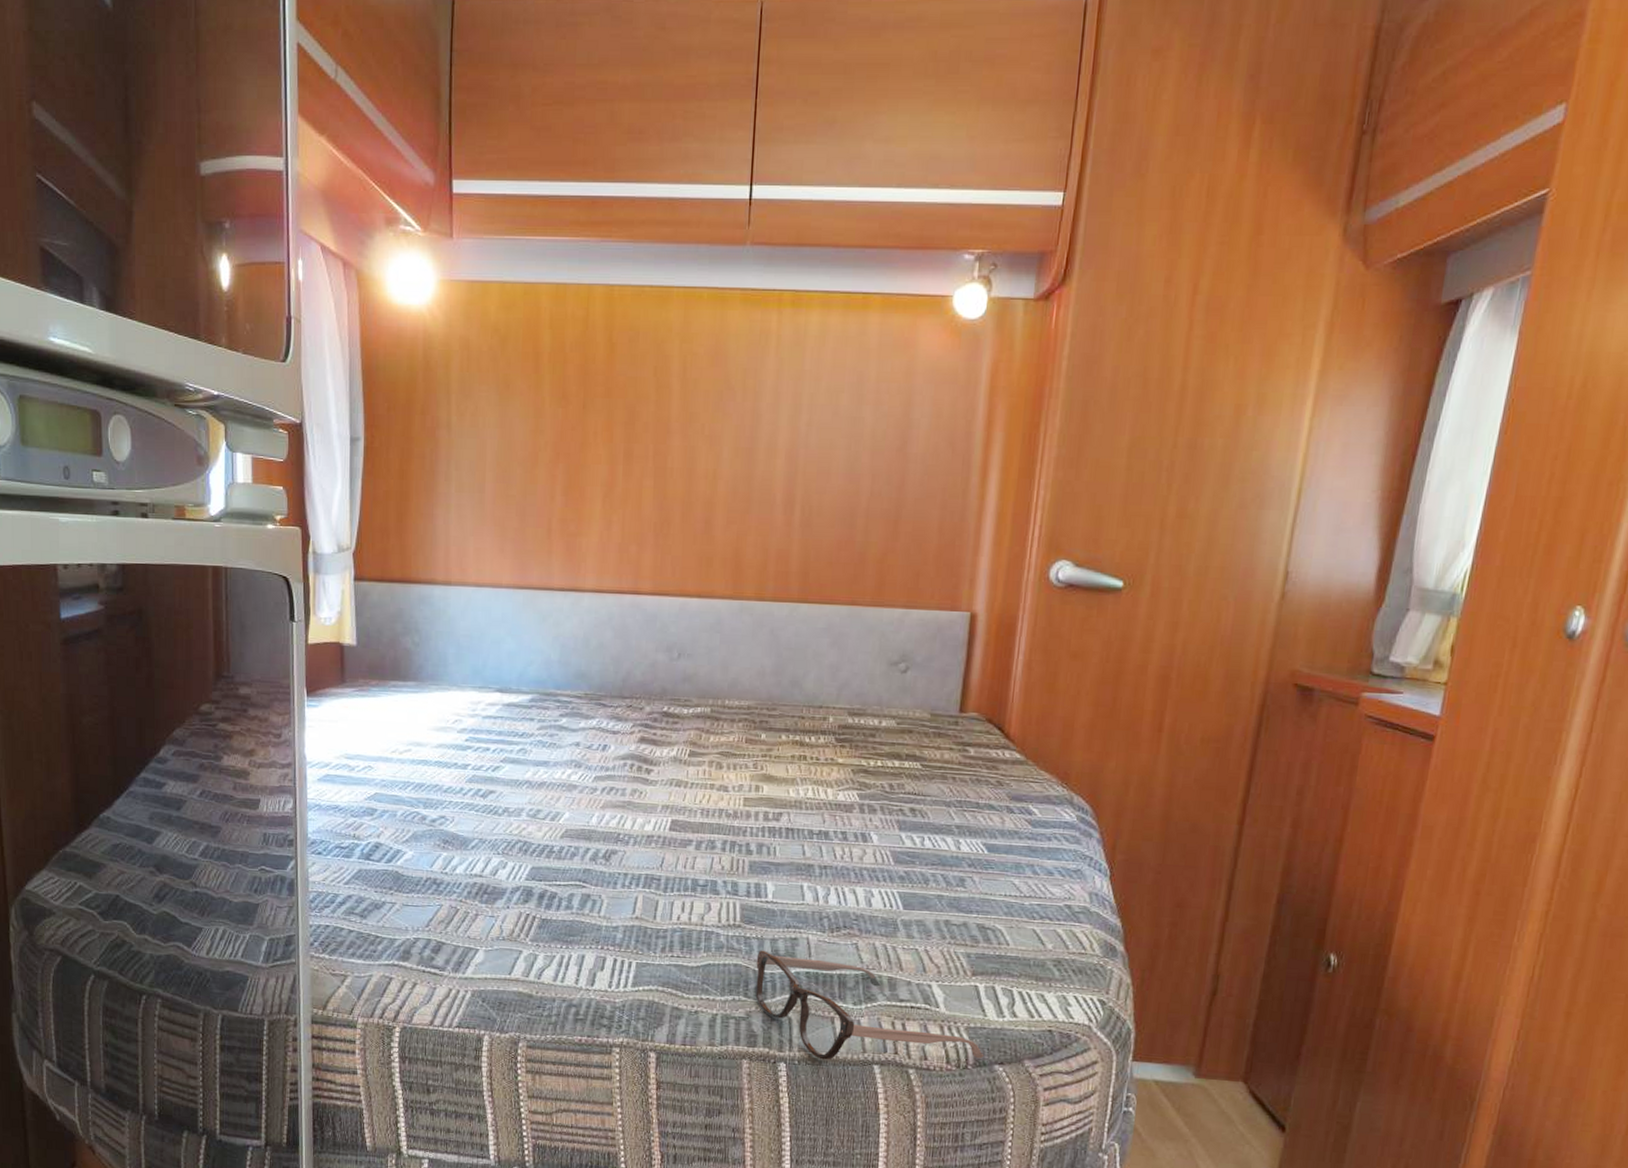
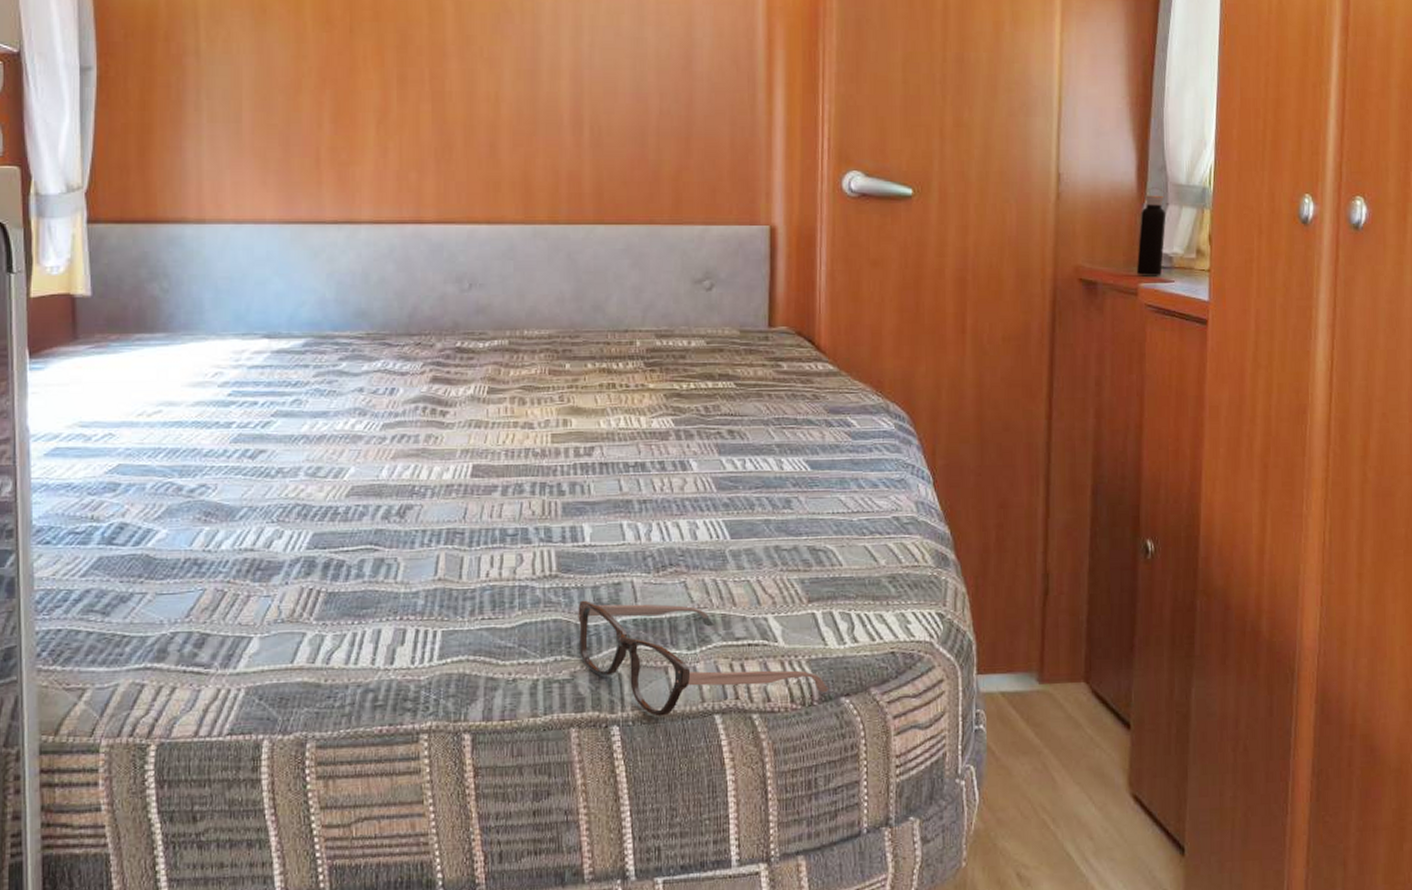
water bottle: none [1360,590,1407,687] -> present [1136,187,1166,276]

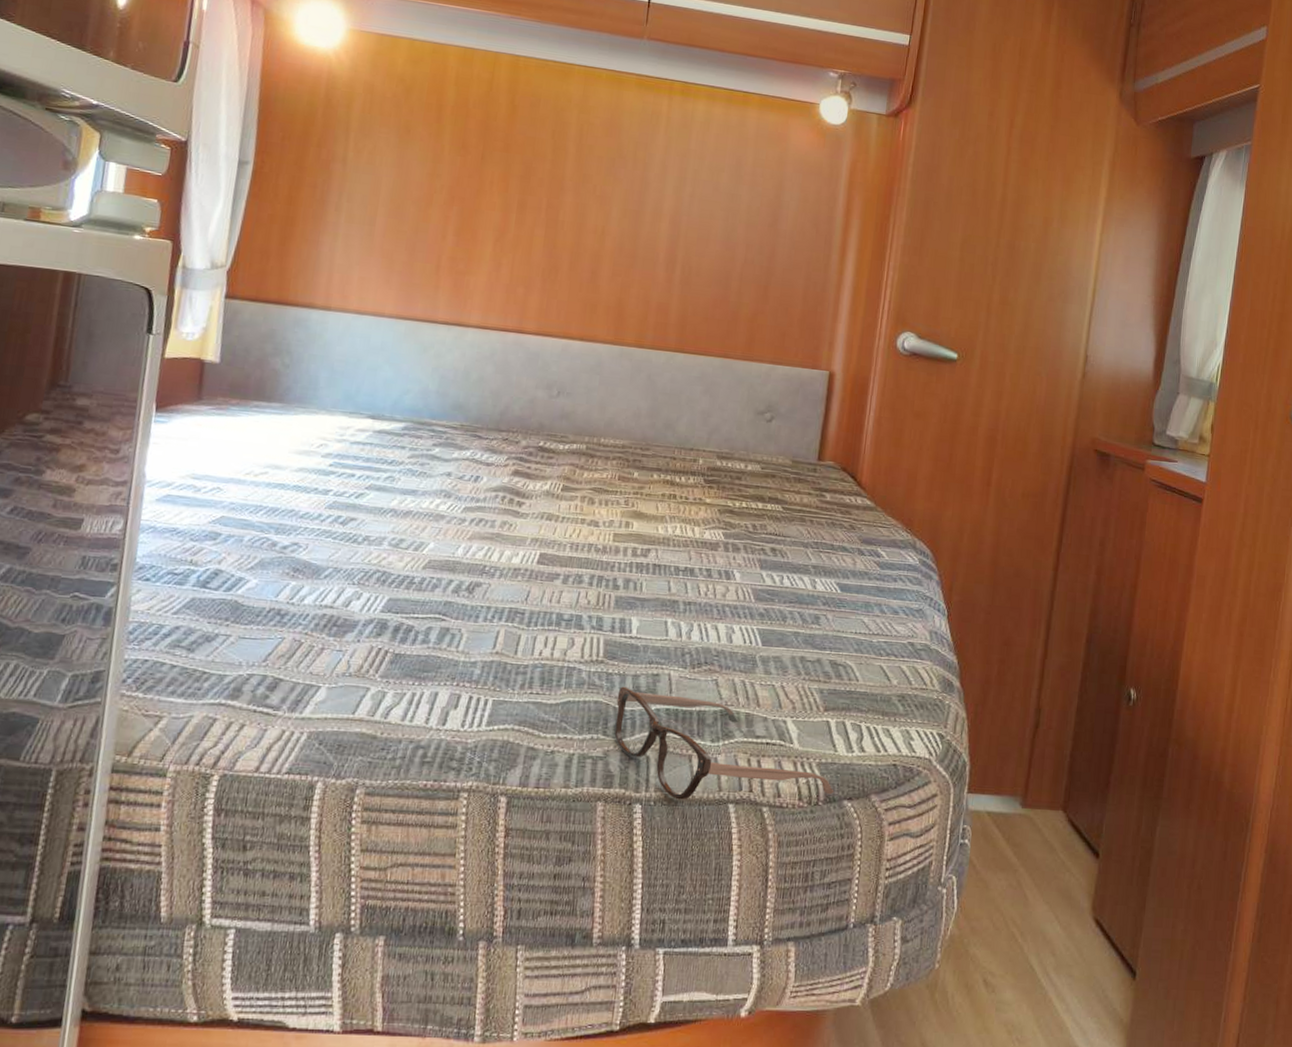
water bottle: present [1136,187,1166,276] -> none [1145,377,1177,456]

